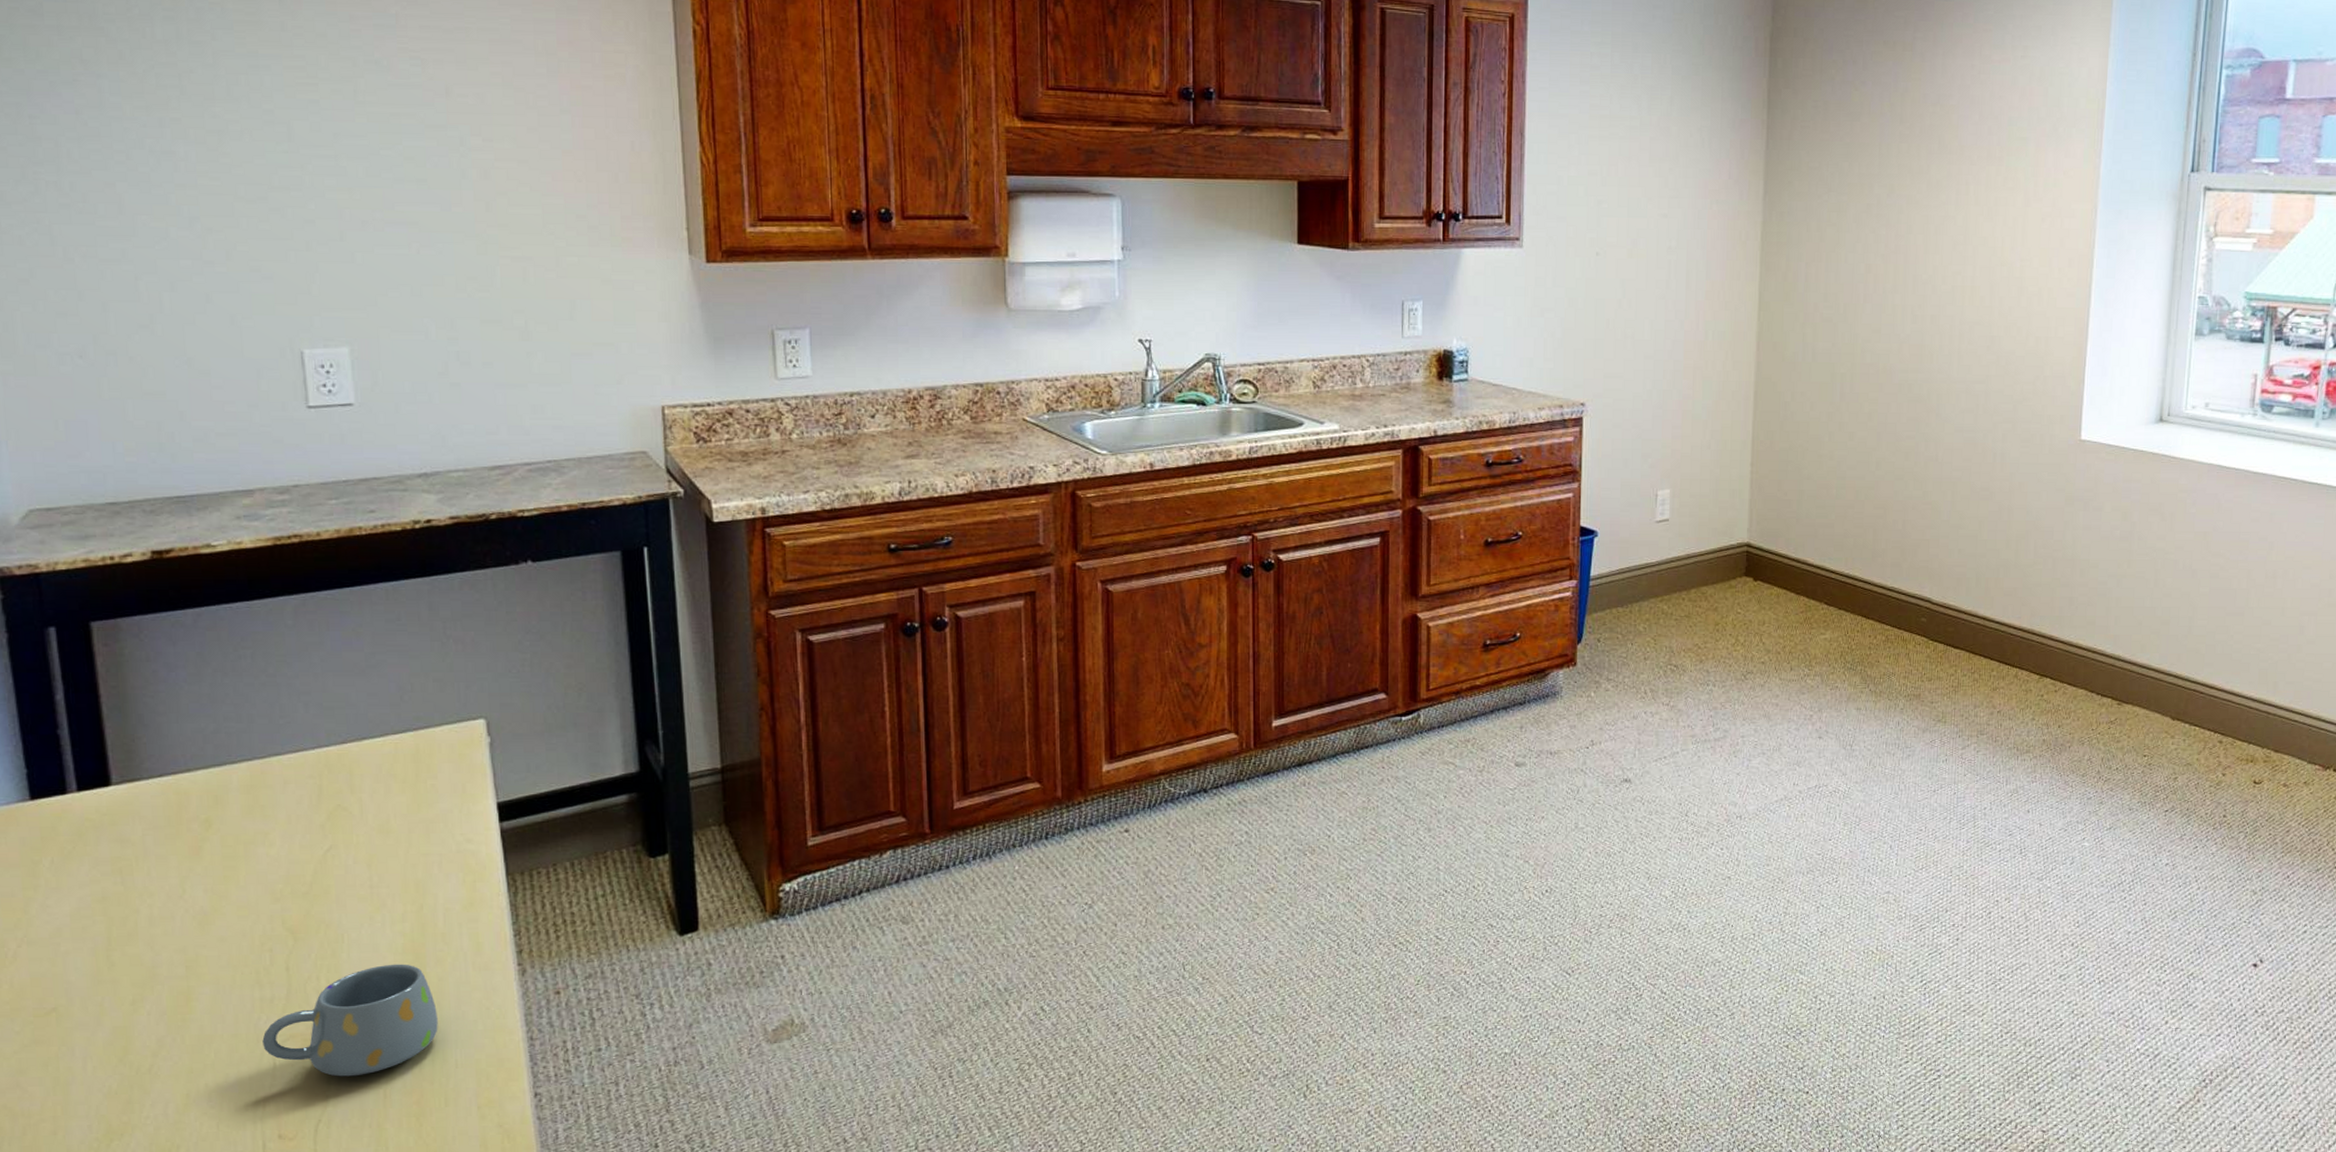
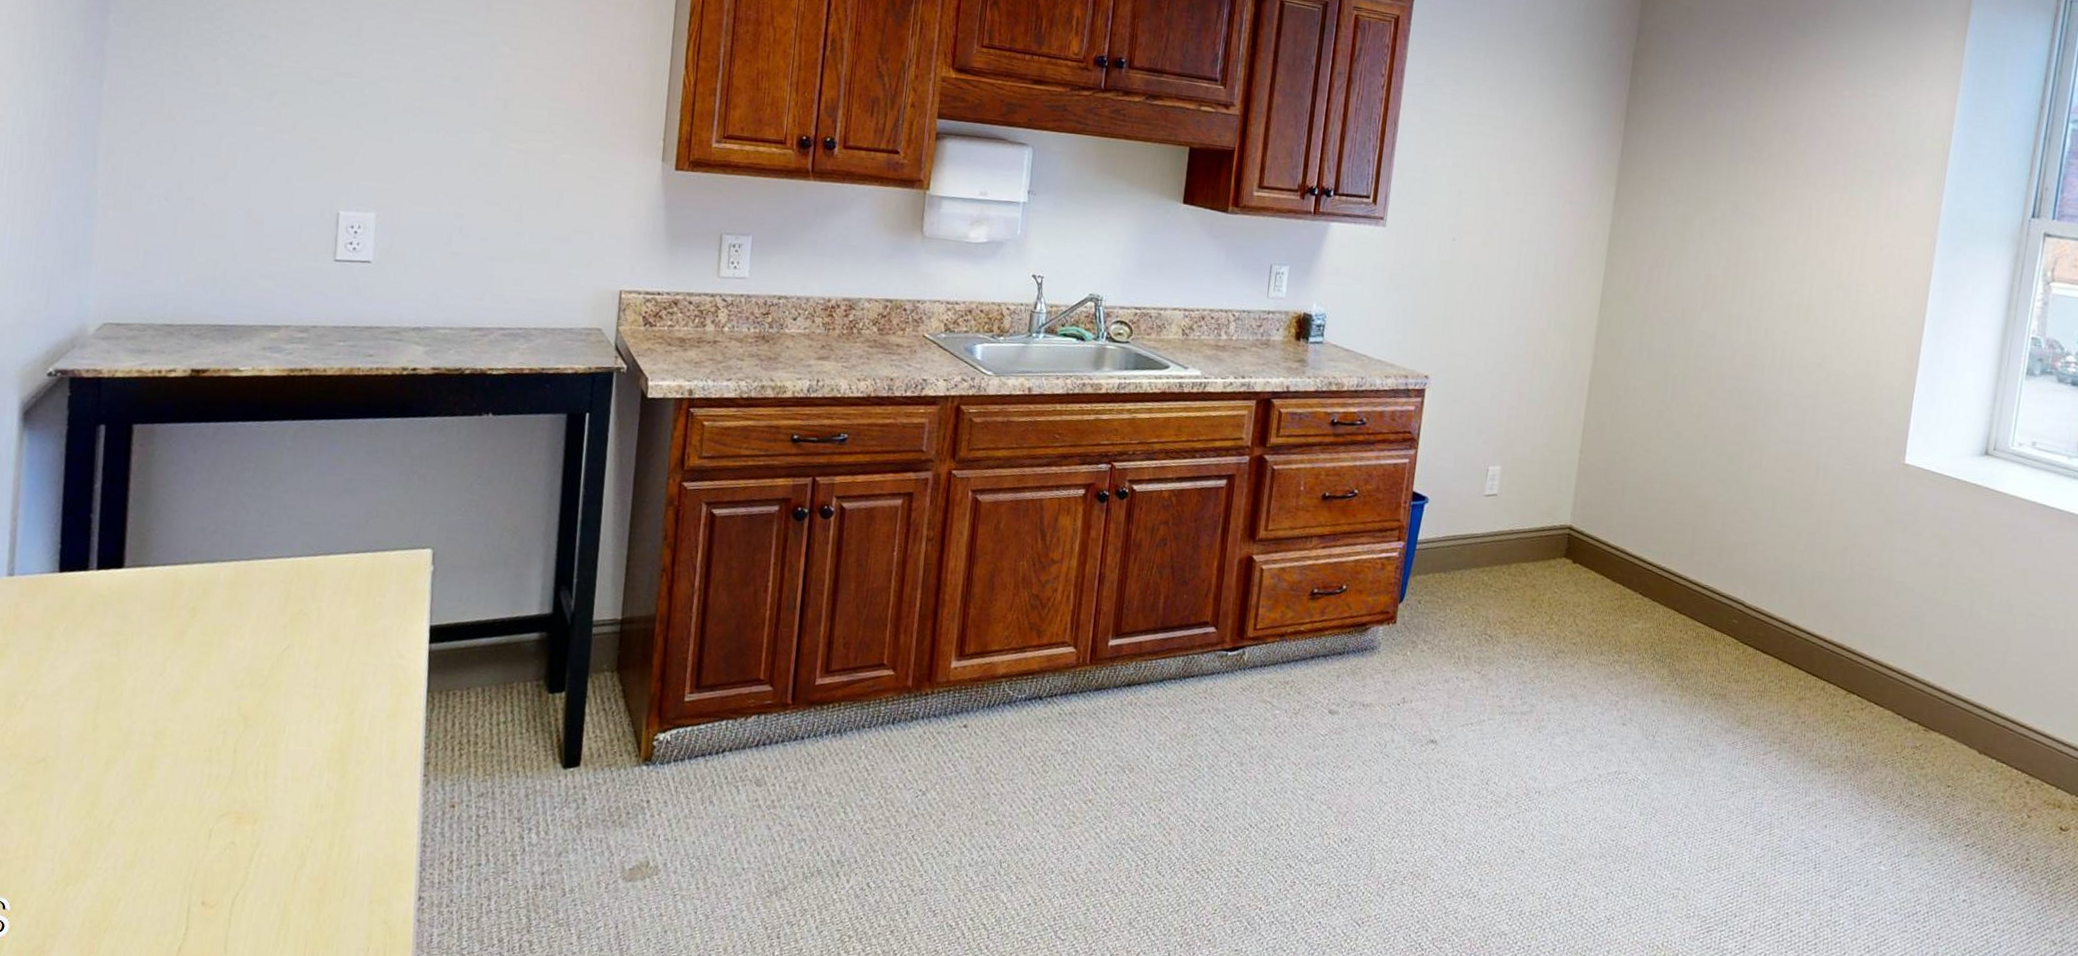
mug: present [262,964,438,1077] -> none [203,759,351,858]

